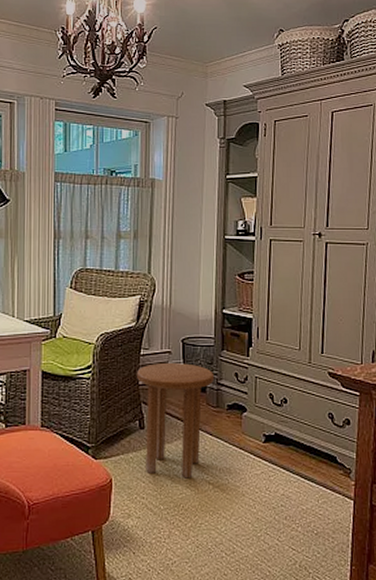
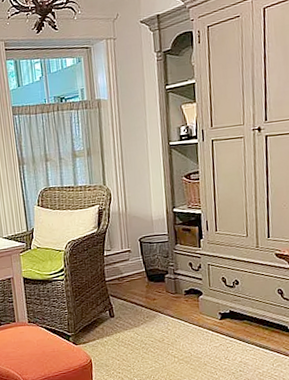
side table: present [136,363,215,479] -> none [102,259,172,355]

